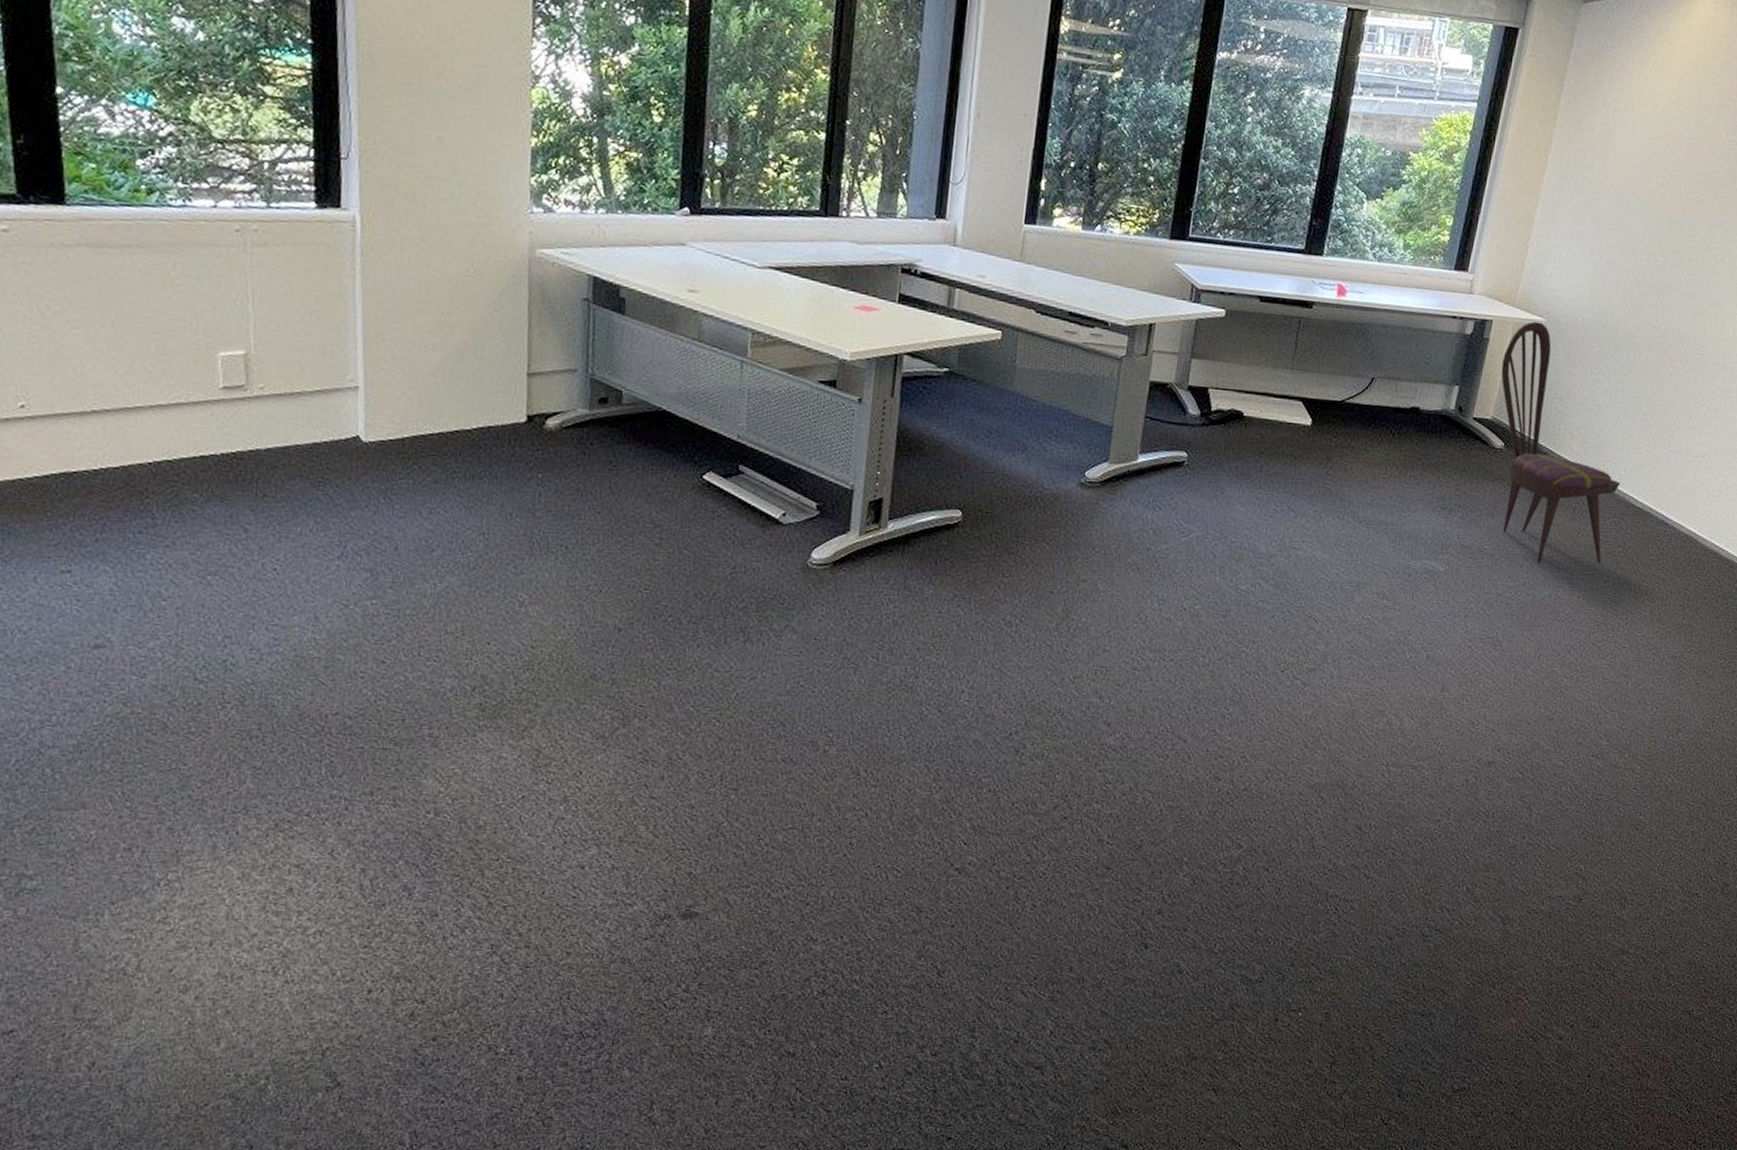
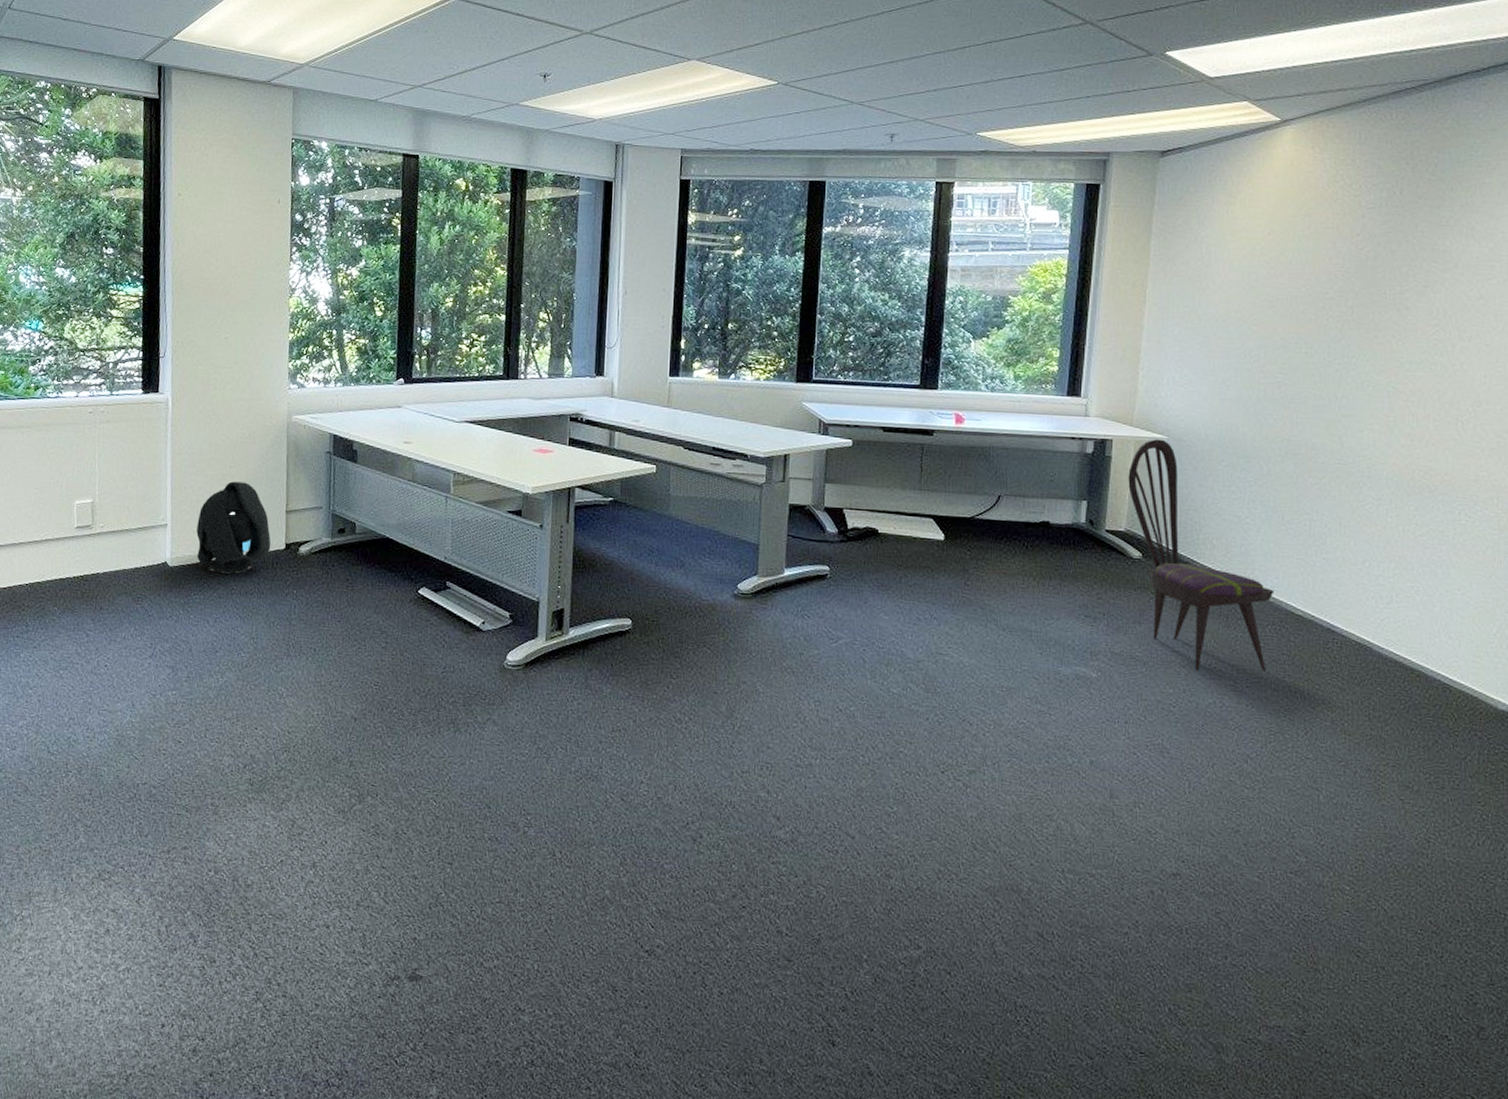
backpack: none [401,332,507,453] -> present [196,481,271,574]

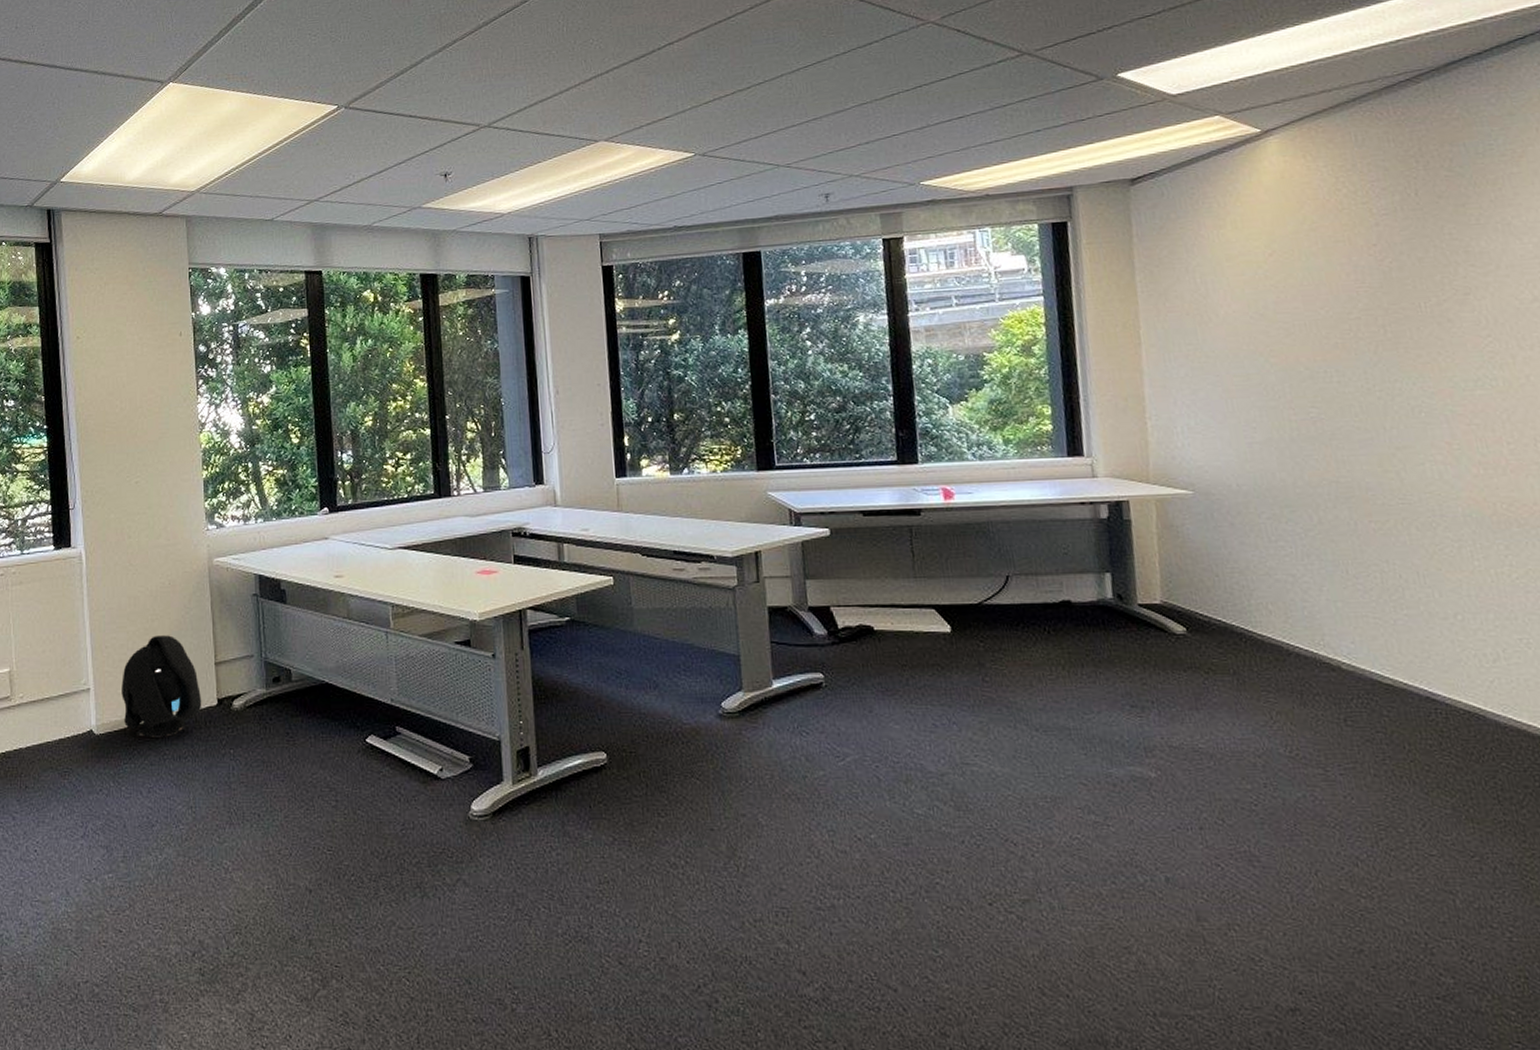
dining chair: present [1128,439,1275,671] -> none [1153,495,1360,760]

